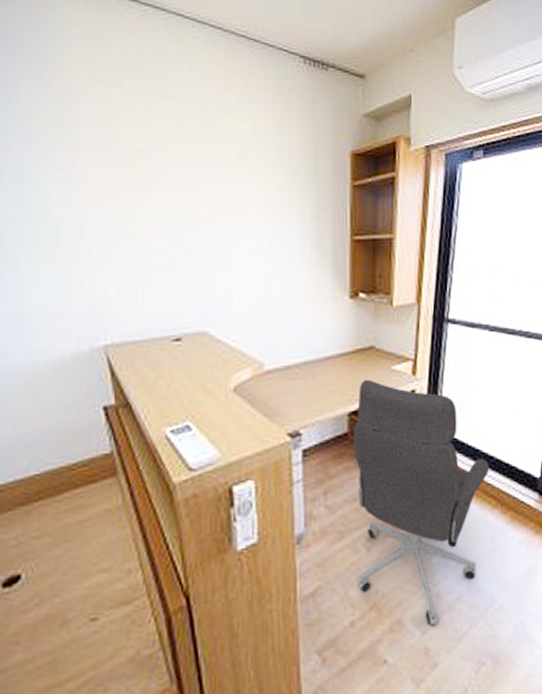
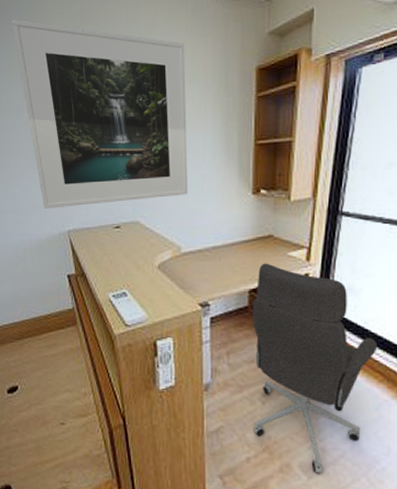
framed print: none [18,55,271,315] -> present [12,19,188,209]

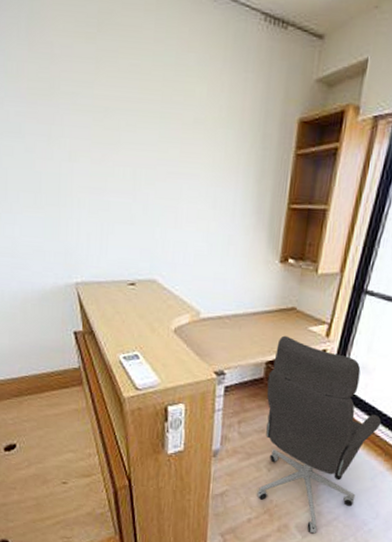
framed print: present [12,19,188,209] -> none [9,9,222,256]

